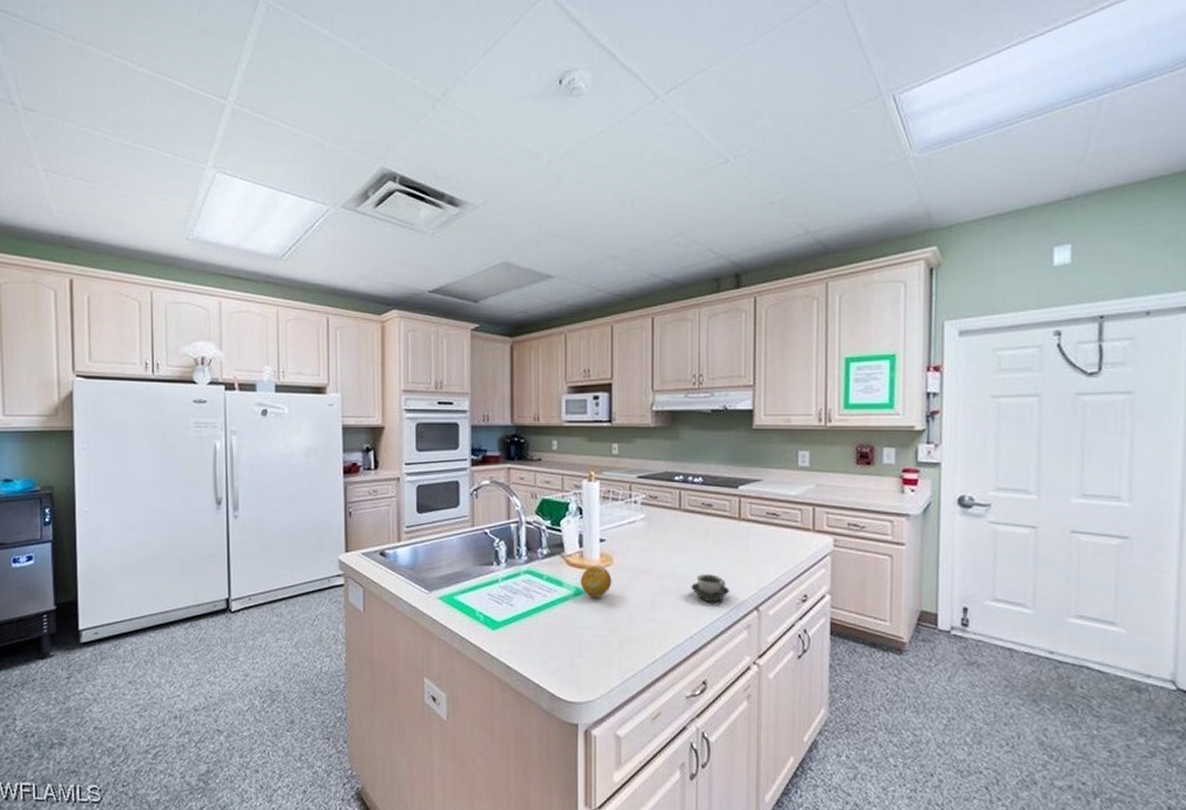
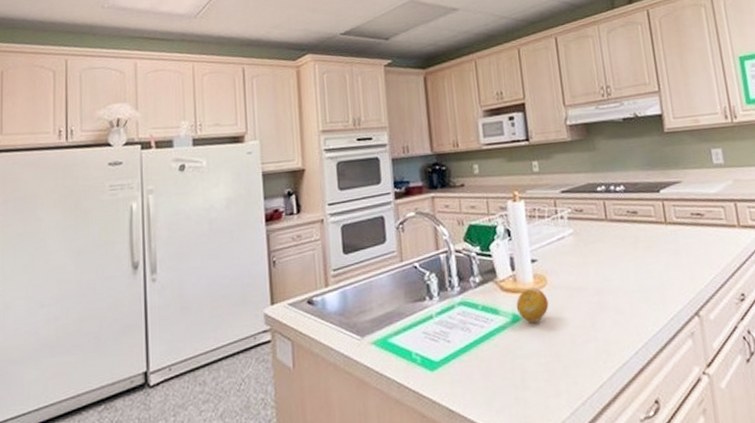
cup: present [691,574,729,602] -> none [628,283,667,313]

